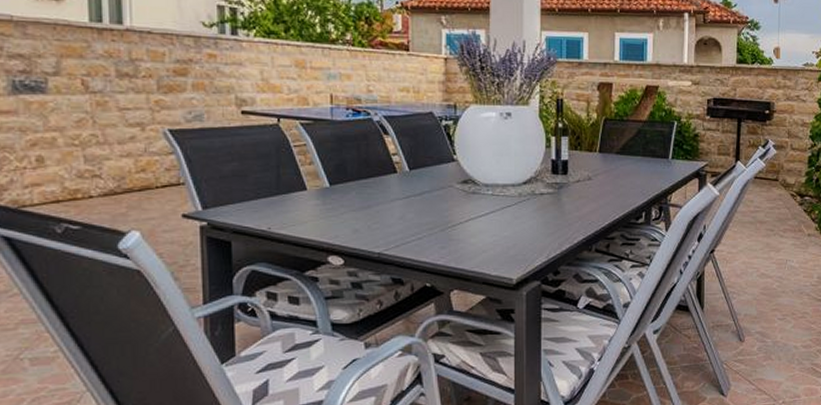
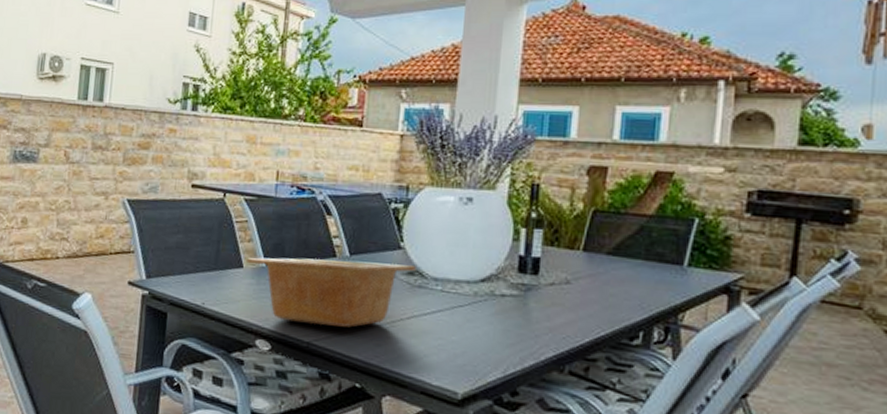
serving bowl: none [308,175,469,236] -> present [245,257,416,328]

